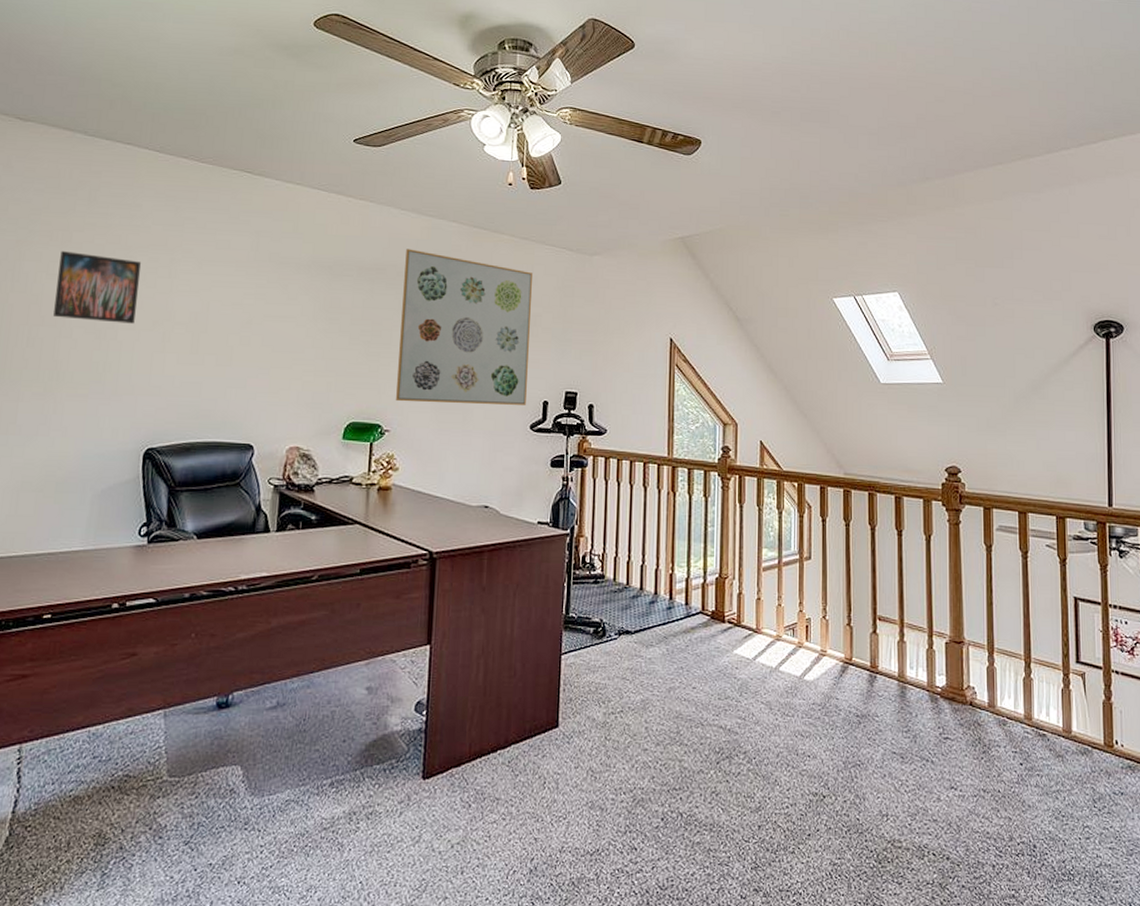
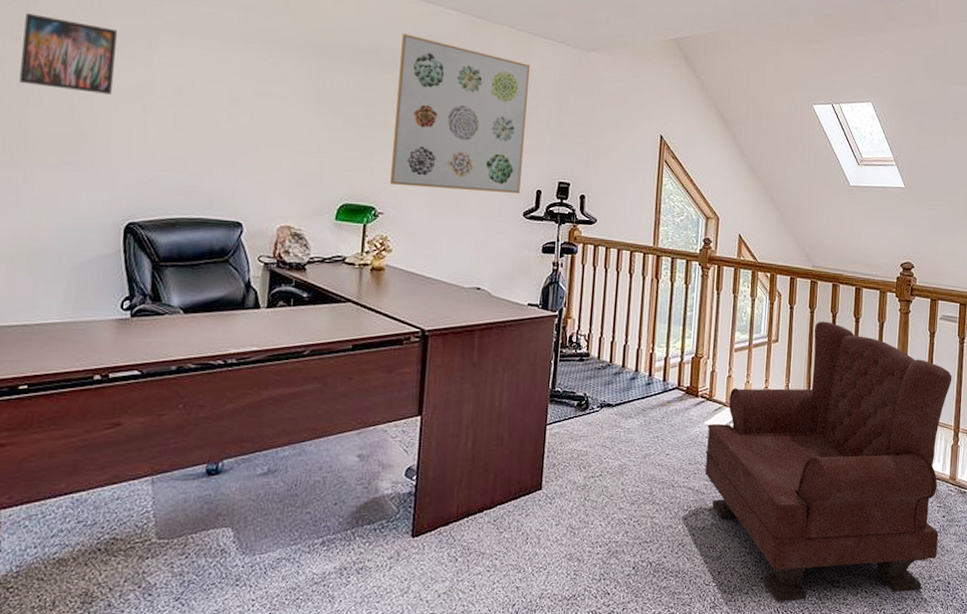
armchair: none [737,535,1017,864] -> present [705,321,952,602]

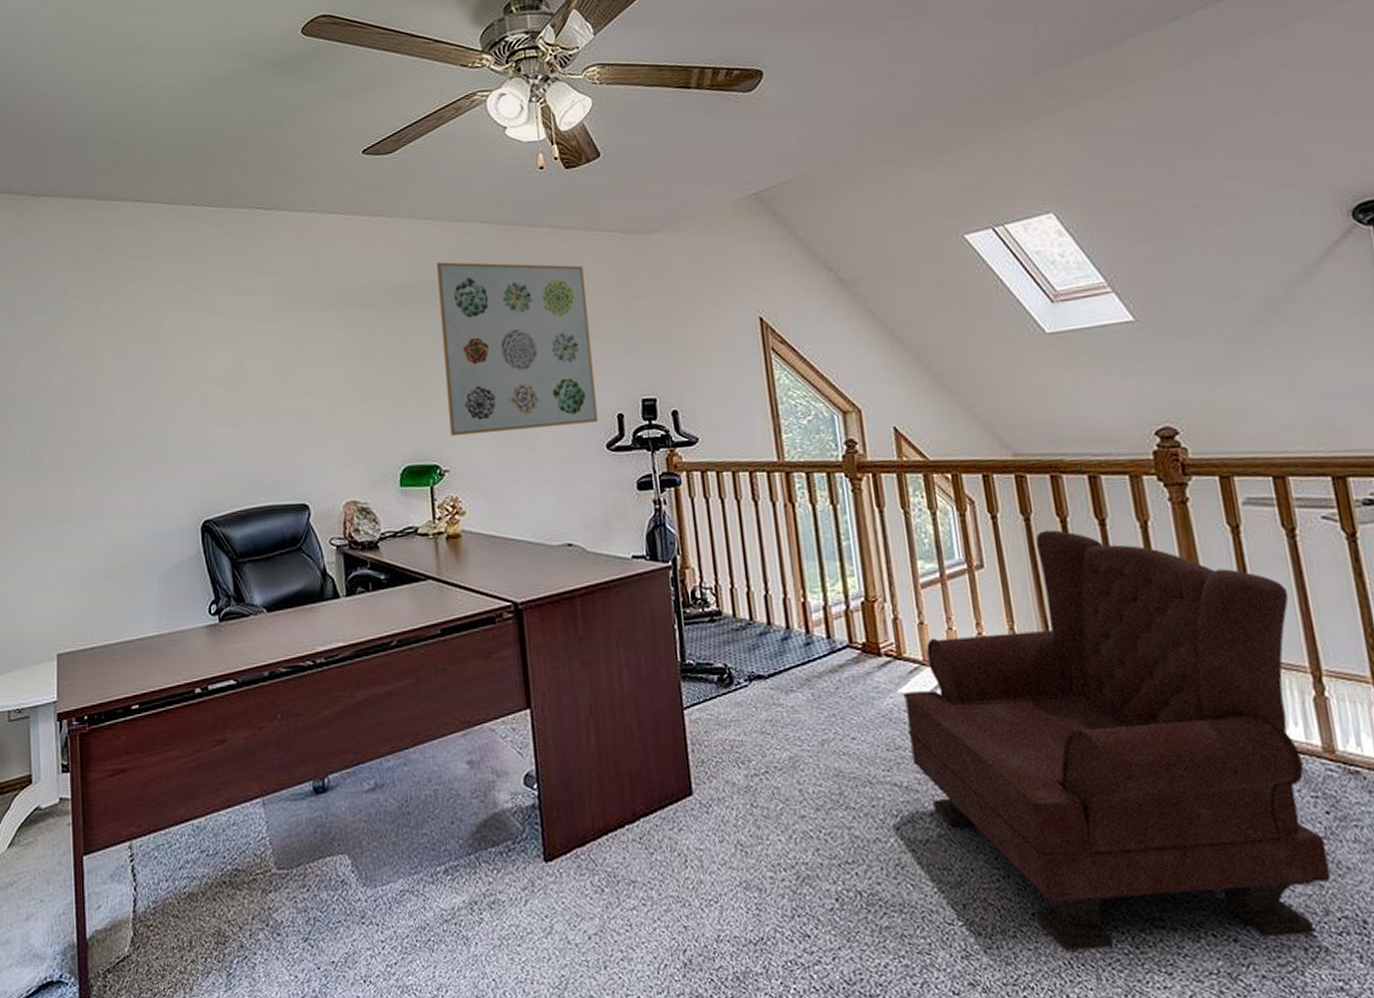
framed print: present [20,13,118,95] -> none [91,323,172,396]

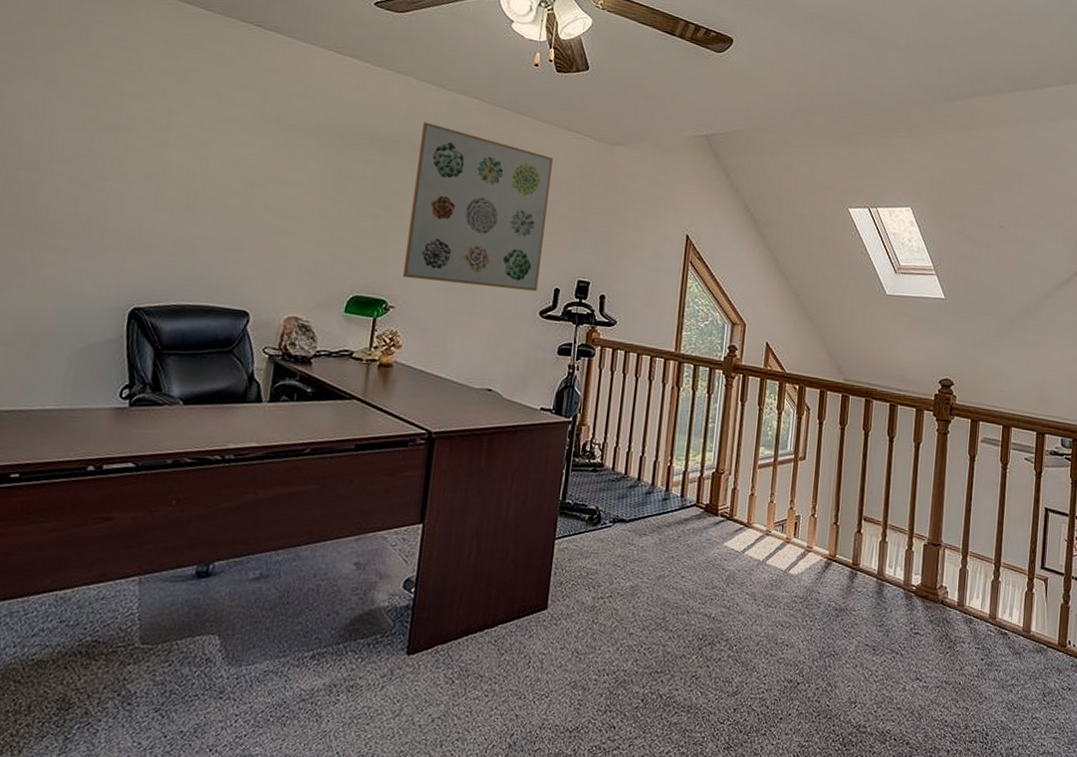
armchair: present [903,530,1331,950] -> none [723,439,994,746]

